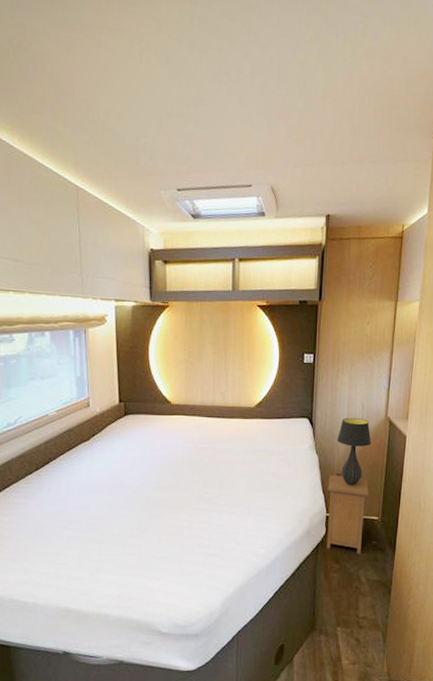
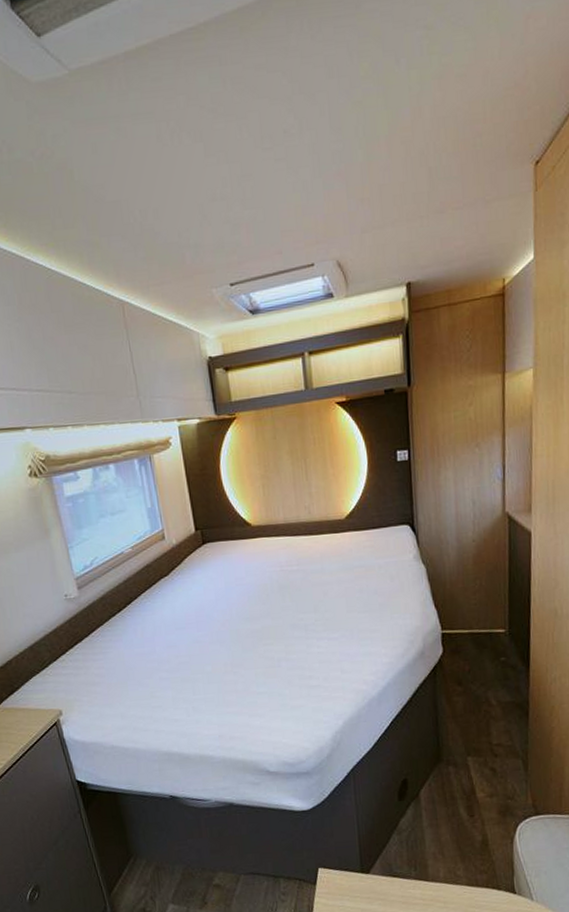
nightstand: present [326,472,369,554] -> none [440,582,491,674]
table lamp: present [337,417,371,486] -> none [445,517,488,597]

